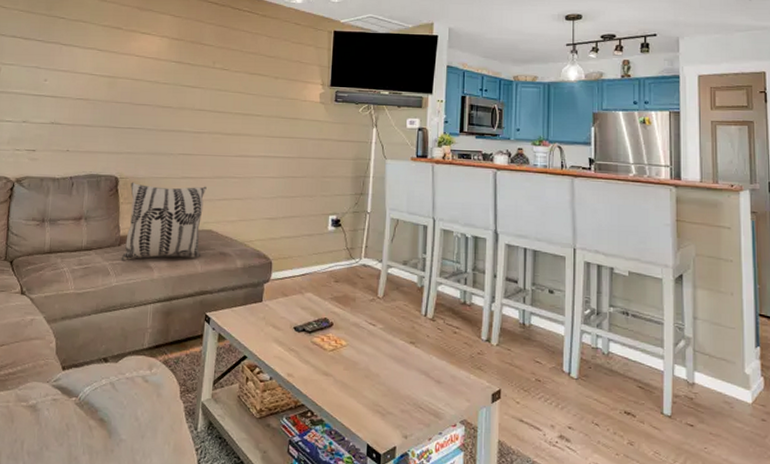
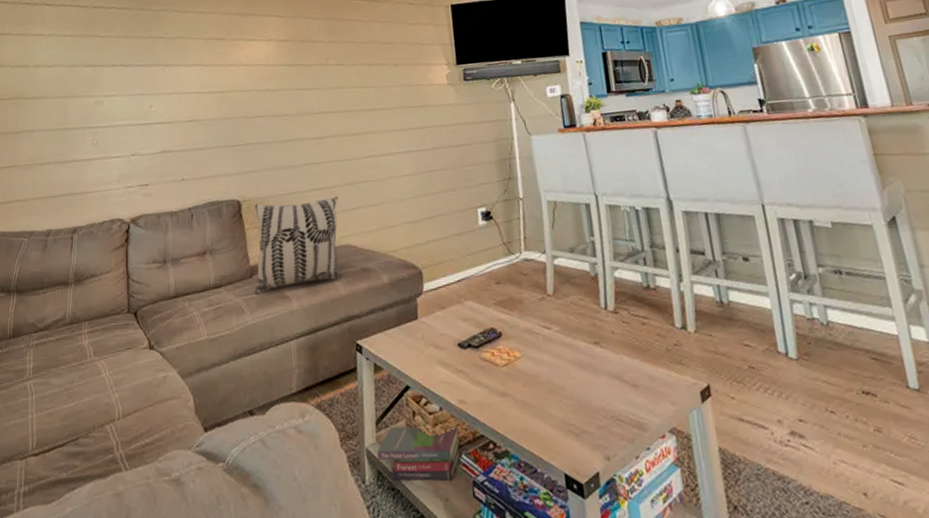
books: none [211,388,284,438] -> present [377,426,461,482]

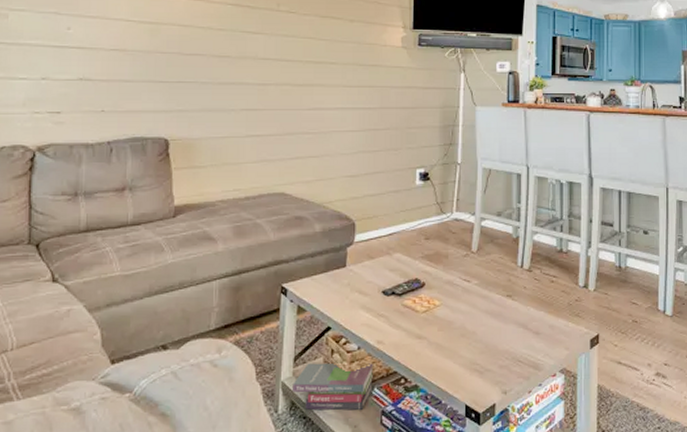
pillow: present [254,196,341,295] -> none [177,144,276,234]

